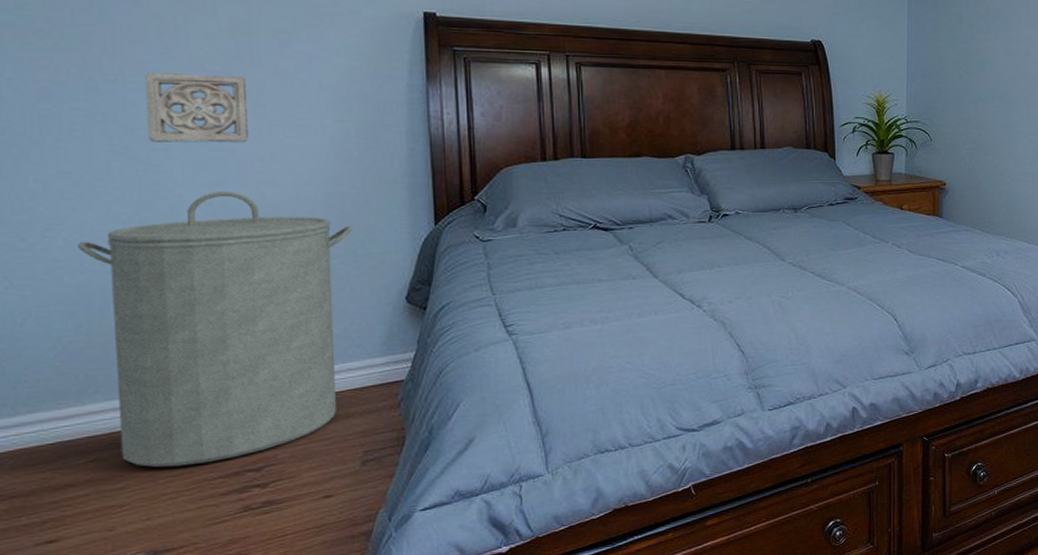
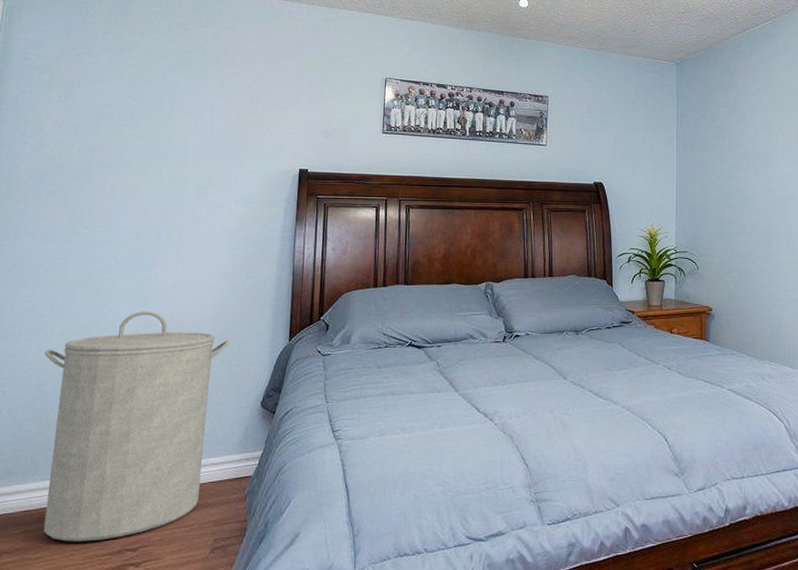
wall ornament: present [145,73,250,143] -> none [104,220,173,273]

